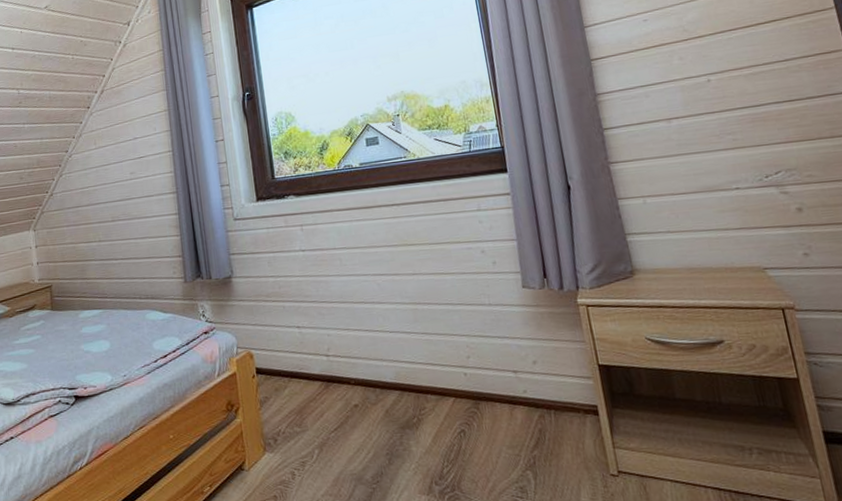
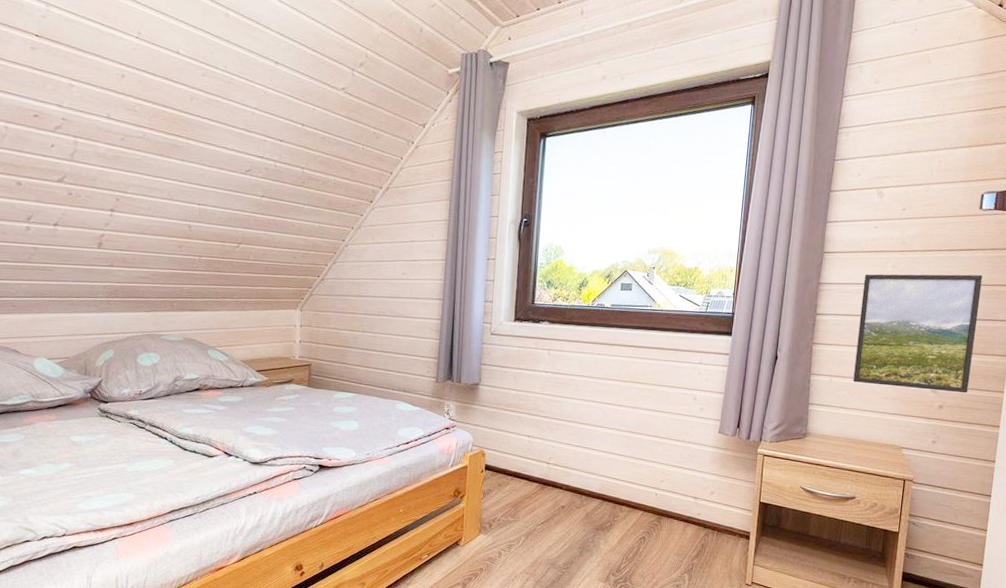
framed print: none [648,46,830,199] -> present [853,274,983,394]

